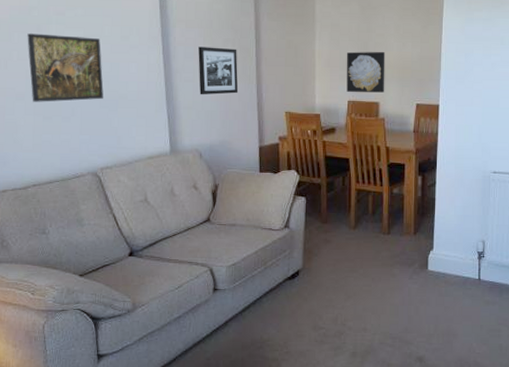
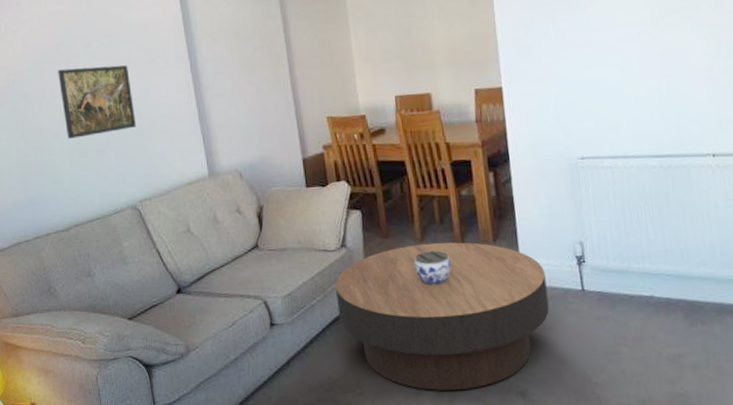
picture frame: present [198,47,239,95] -> none [227,56,274,111]
coffee table: none [275,230,451,354] -> present [335,242,550,391]
wall art: present [346,51,385,93] -> none [386,35,436,86]
jar: none [346,237,377,266] -> present [414,250,452,285]

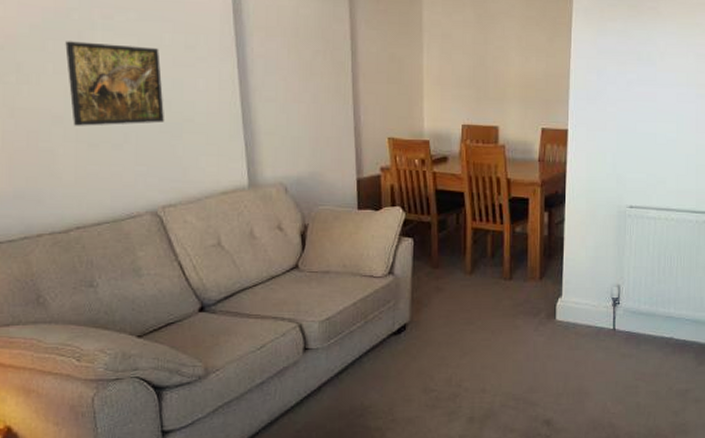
coffee table: present [335,242,550,391] -> none [378,276,583,419]
jar: present [414,250,452,285] -> none [461,284,497,317]

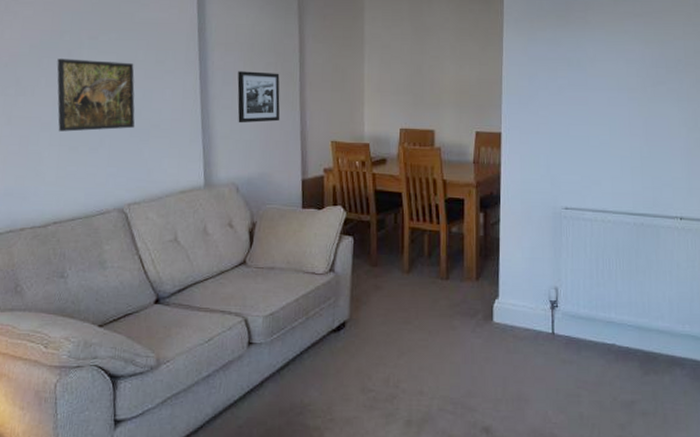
picture frame: none [281,59,331,118] -> present [237,71,280,123]

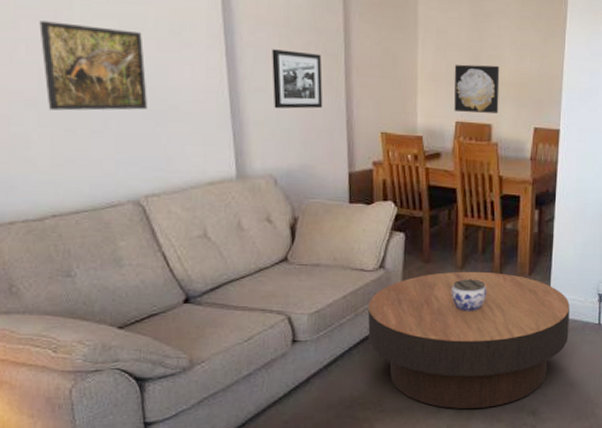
coffee table: none [318,275,521,423] -> present [368,271,570,410]
wall art: none [398,74,441,119] -> present [454,64,500,113]
jar: none [399,283,434,317] -> present [451,279,487,311]

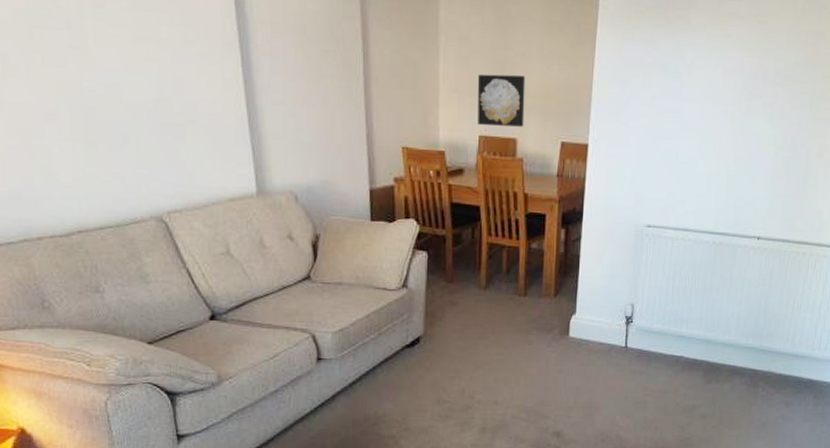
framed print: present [39,20,147,111] -> none [53,30,165,125]
picture frame: present [272,49,323,109] -> none [289,59,342,123]
coffee table: present [368,271,570,410] -> none [392,291,596,430]
jar: present [451,279,487,311] -> none [475,299,511,332]

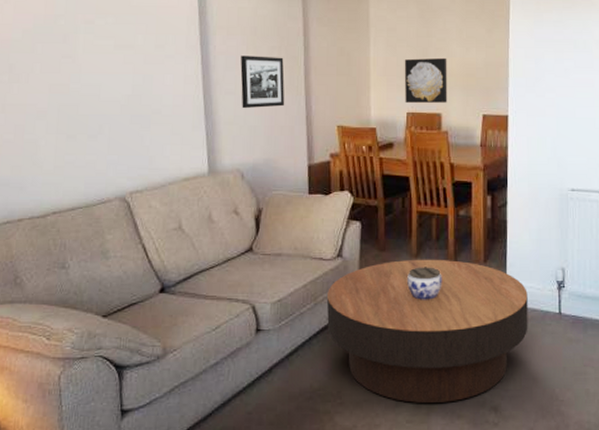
picture frame: none [289,59,342,123] -> present [240,55,285,109]
coffee table: none [392,291,596,430] -> present [327,259,528,404]
jar: none [475,299,511,332] -> present [407,267,442,300]

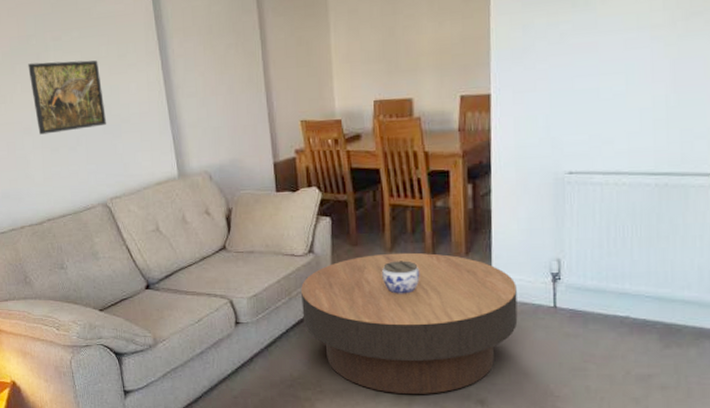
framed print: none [52,44,135,119] -> present [28,60,106,135]
picture frame: present [240,55,285,109] -> none [199,54,246,111]
wall art: present [404,57,448,103] -> none [368,35,419,90]

